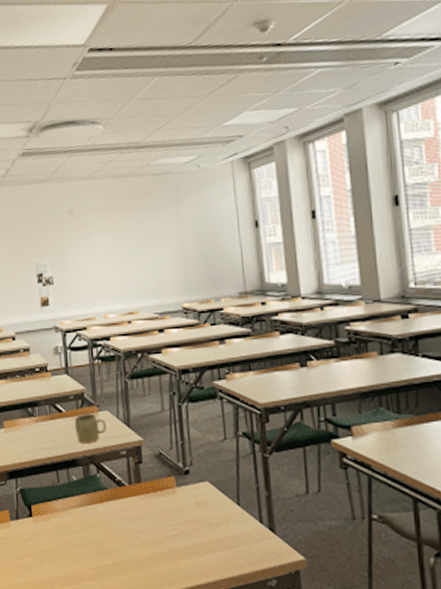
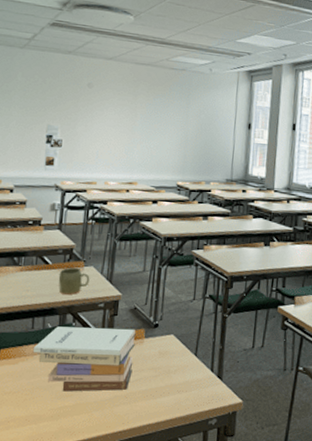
books: none [62,477,170,549] -> present [32,326,136,392]

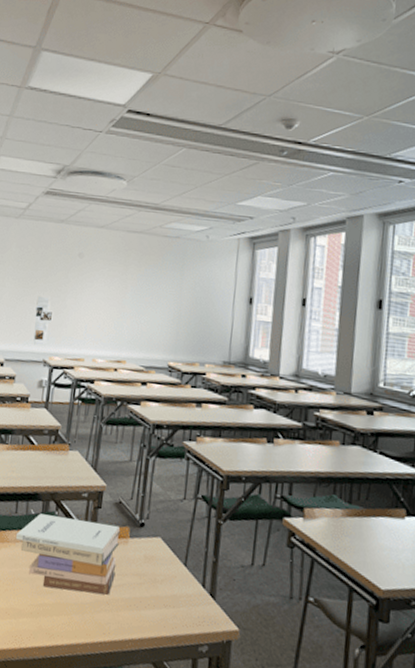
mug: present [58,267,90,295] -> none [43,450,75,480]

